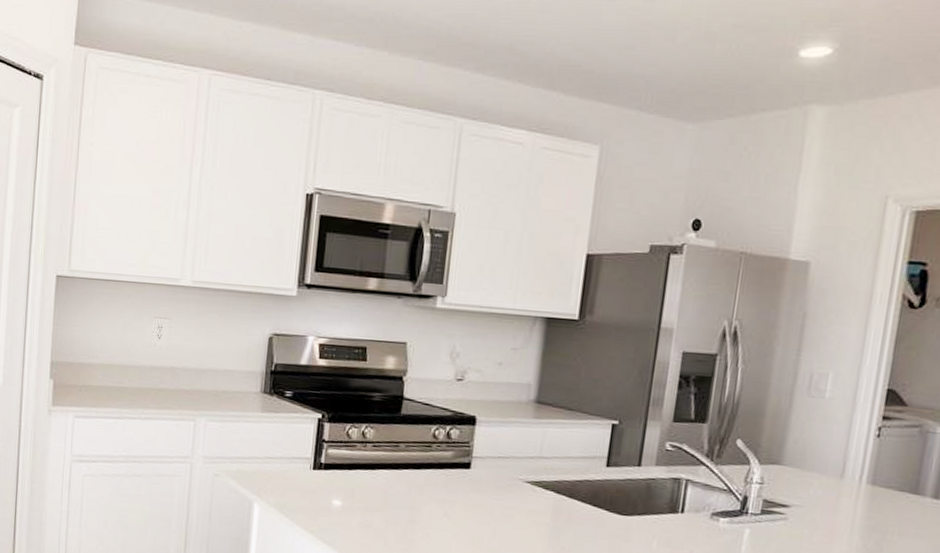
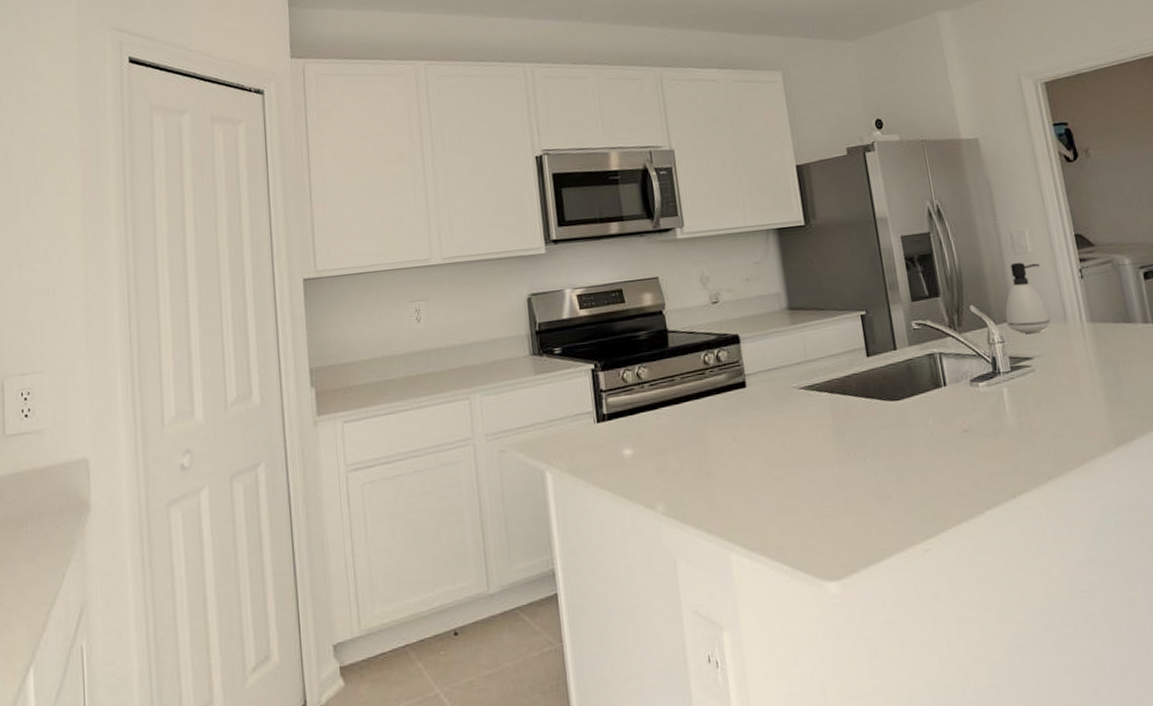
soap dispenser: none [772,405,833,483] -> present [1005,262,1051,334]

